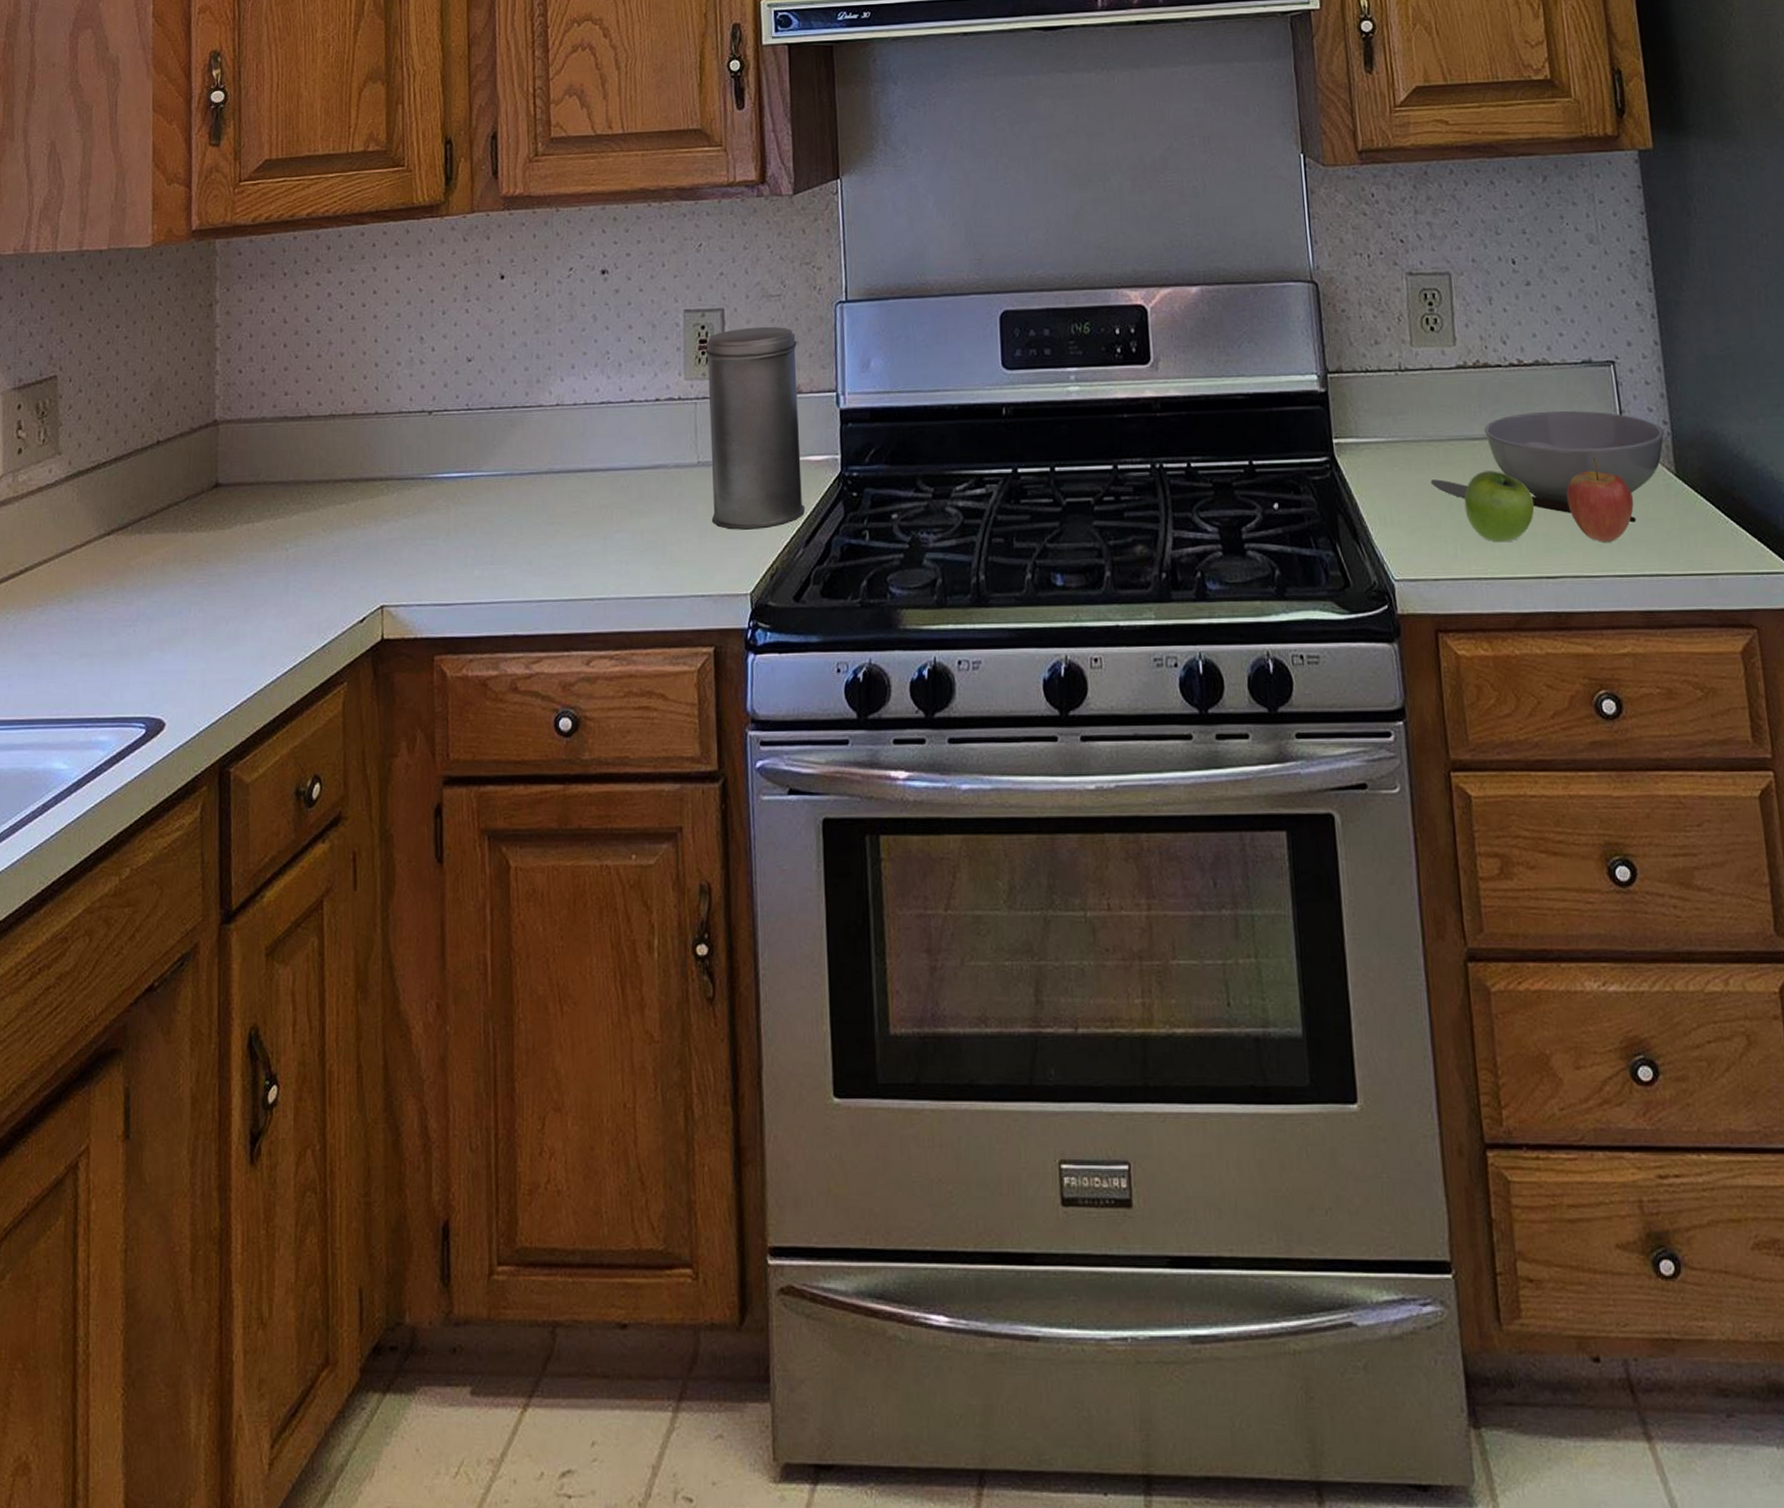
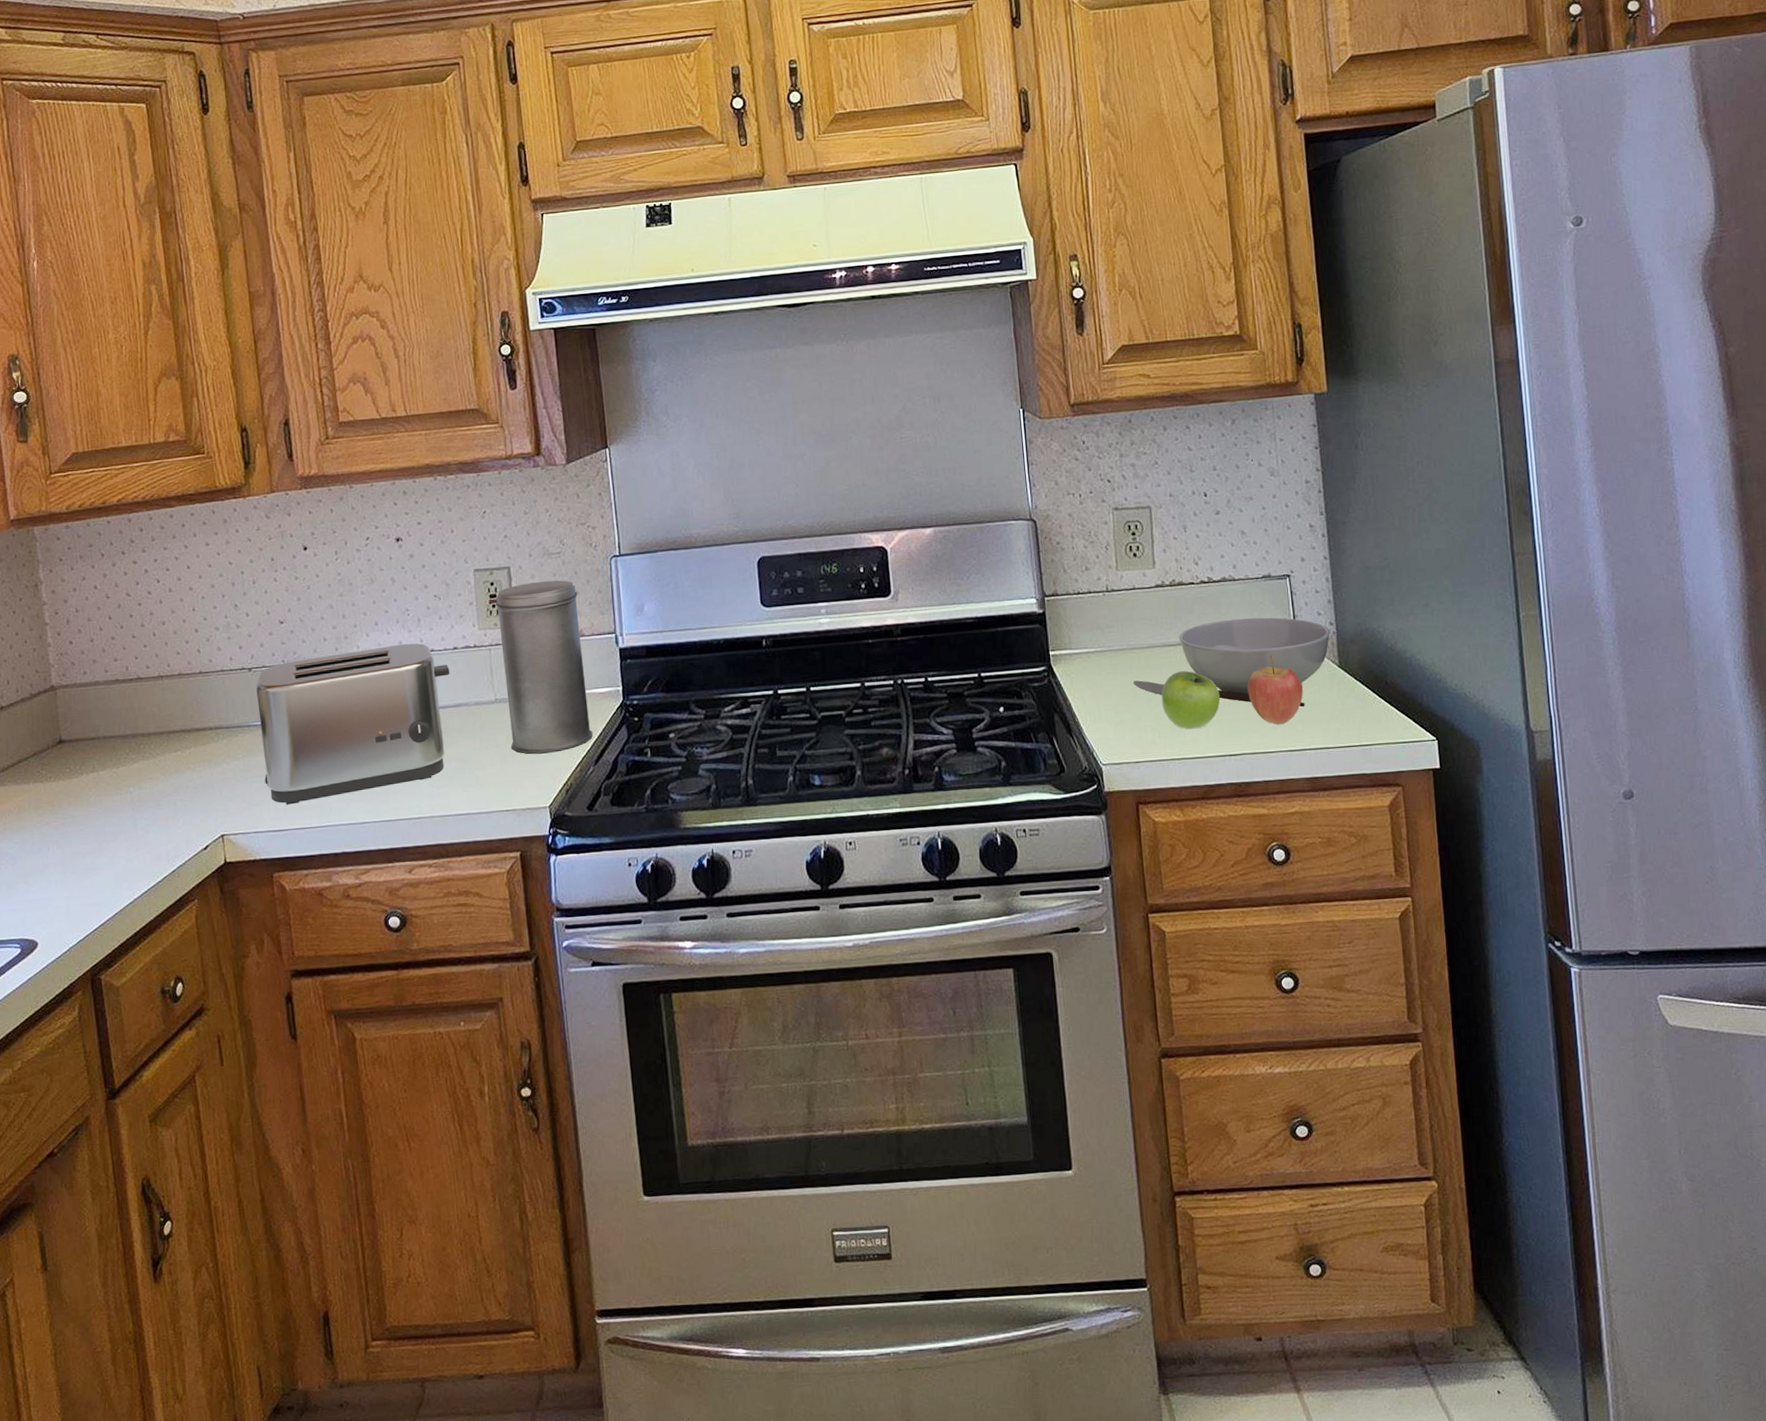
toaster: none [435,391,650,575] -> present [256,643,450,805]

